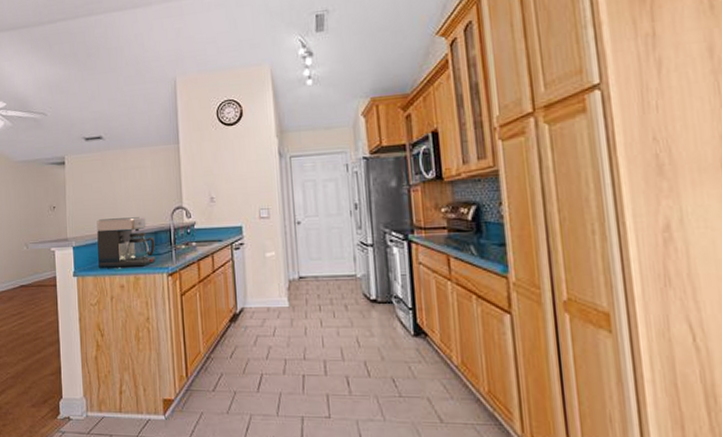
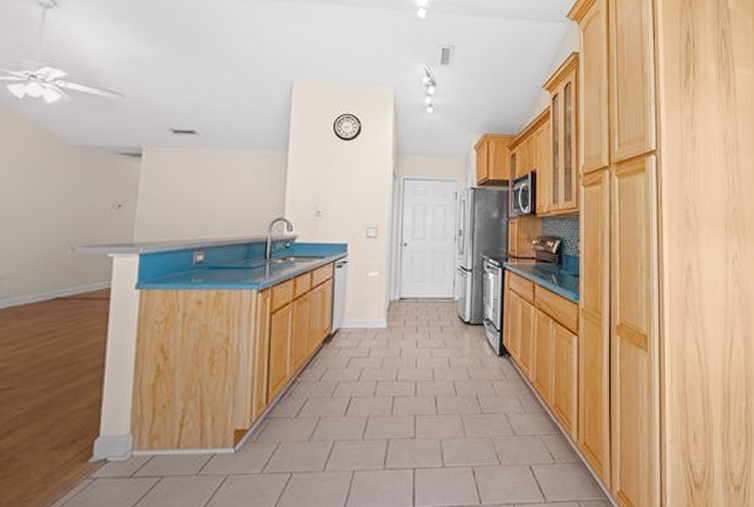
coffee maker: present [97,217,156,268] -> none [171,224,247,281]

